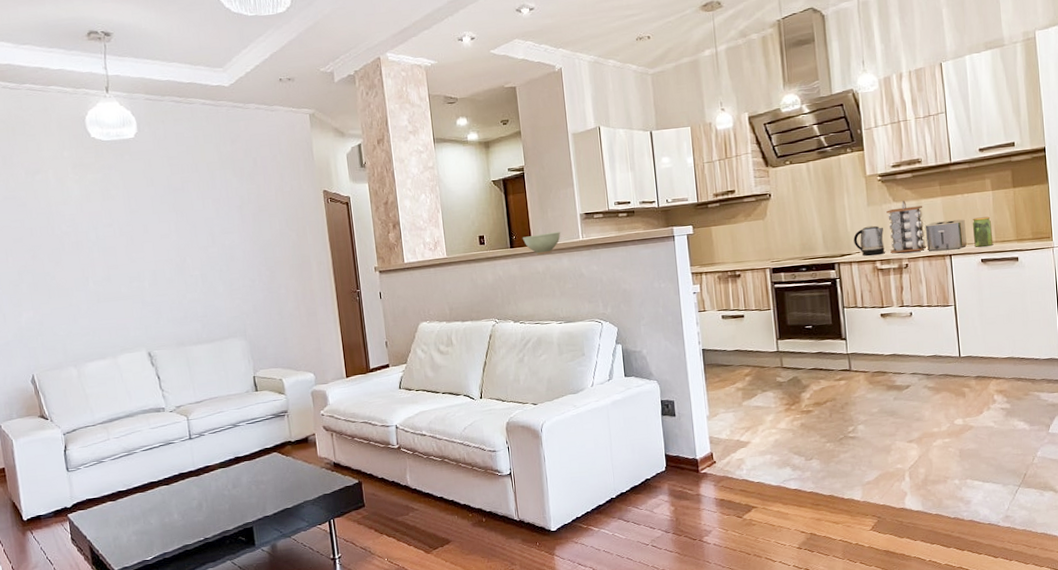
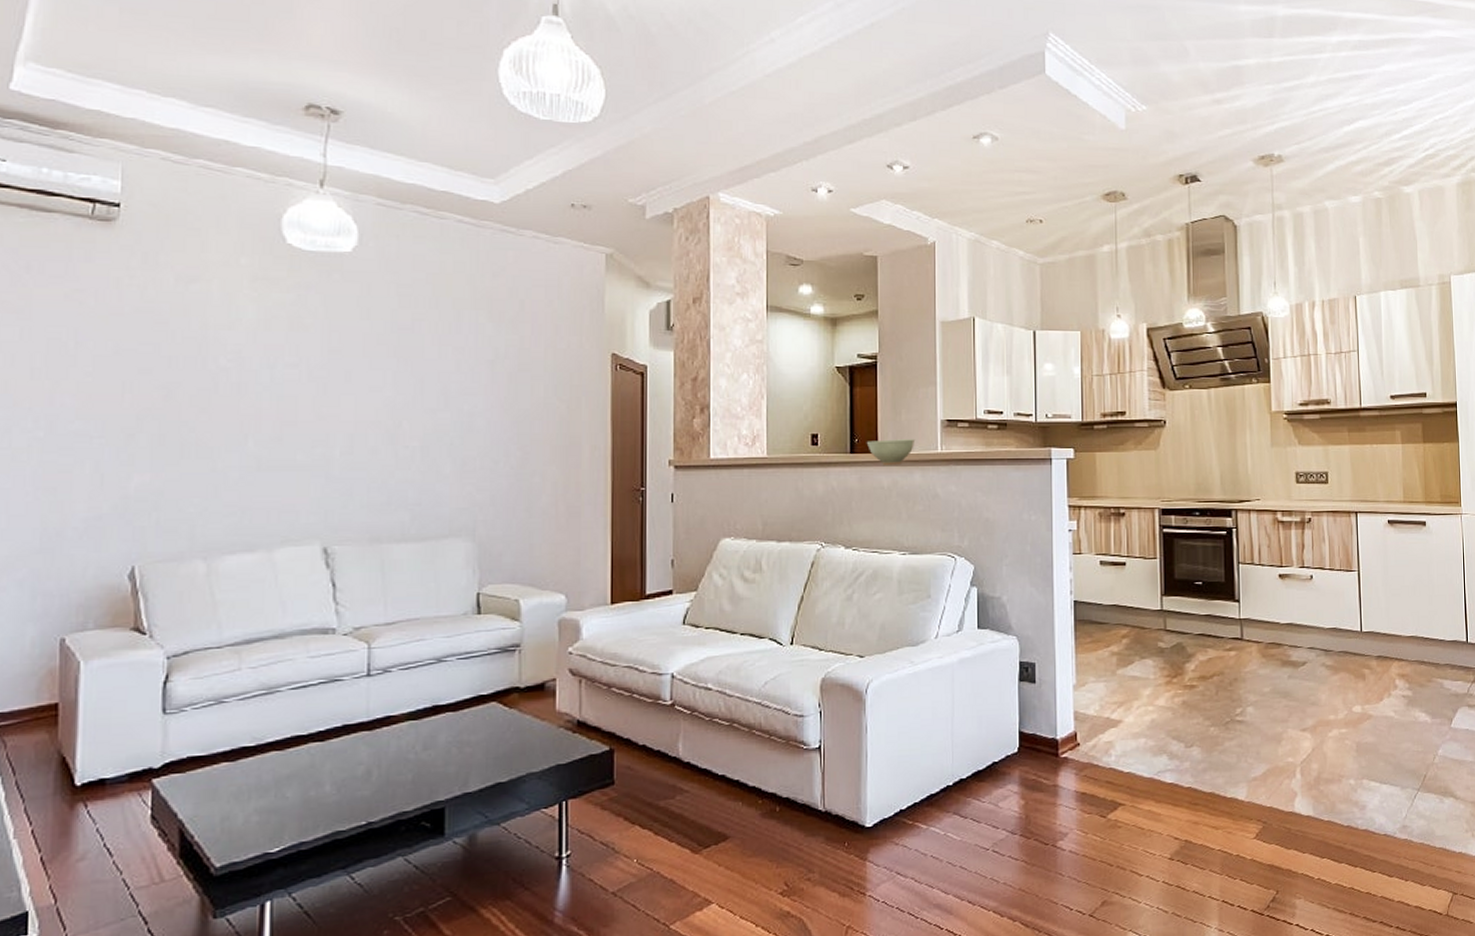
kettle: present [853,225,885,257] -> none [1254,470,1287,505]
spice rack: present [886,200,926,254] -> none [1291,445,1331,506]
toaster: present [926,219,968,252] -> none [1332,473,1375,508]
jar: present [972,216,994,247] -> none [1380,472,1401,506]

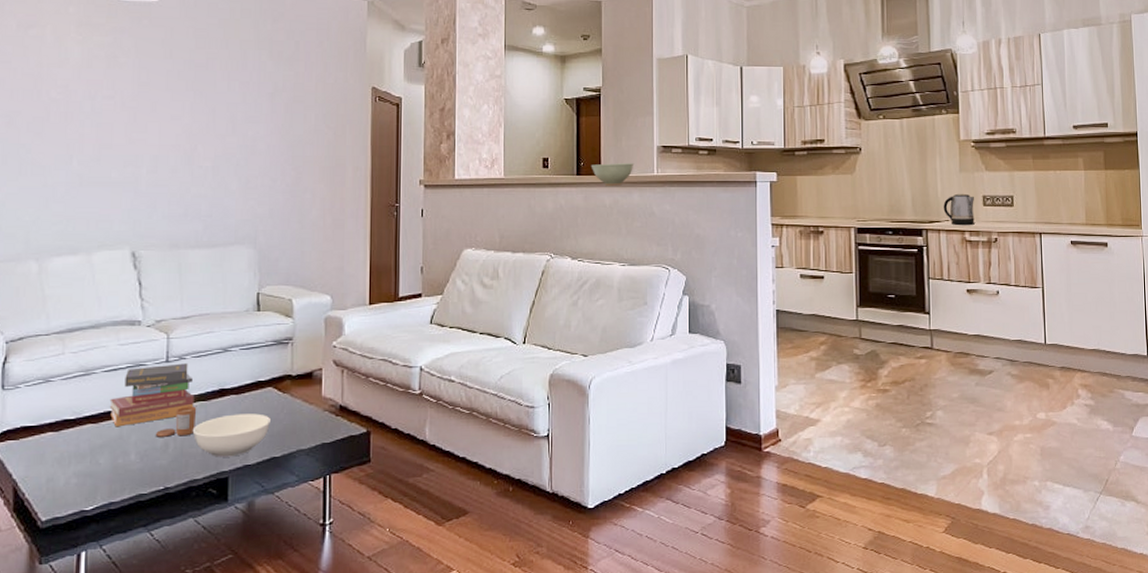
books: none [298,677,403,754] -> present [109,363,195,427]
candle: none [354,726,406,764] -> present [155,406,197,437]
bowl: none [400,733,496,785] -> present [192,413,272,457]
kettle: none [1254,470,1287,505] -> present [943,193,975,226]

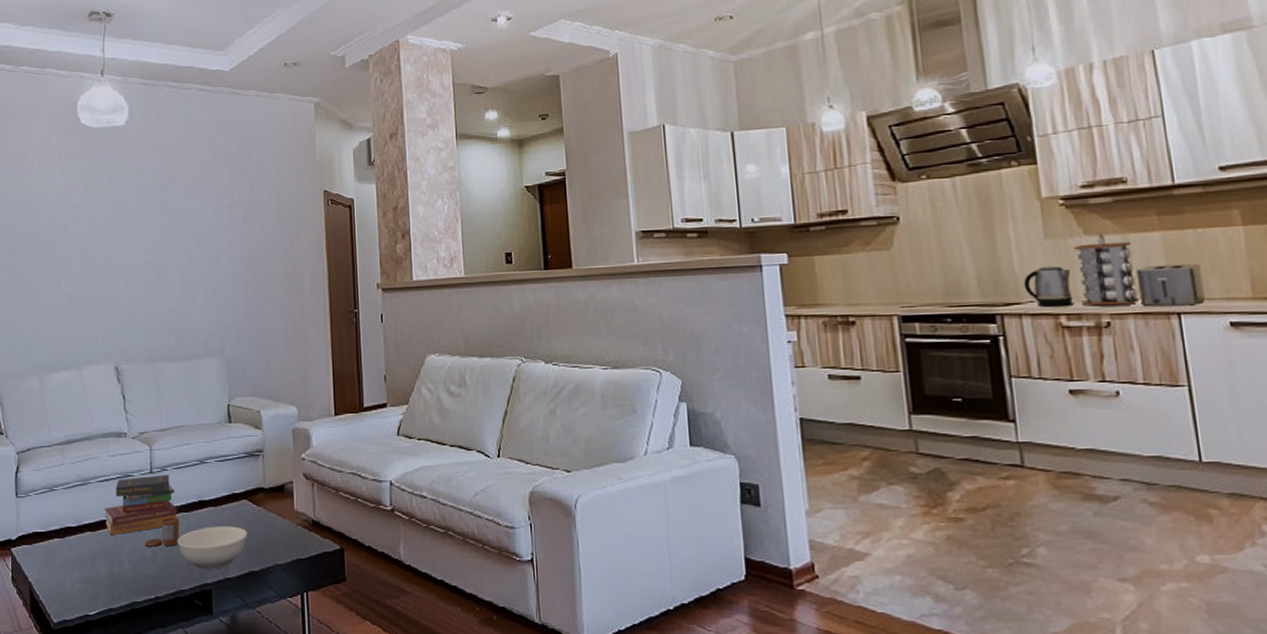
bowl: present [590,163,635,187] -> none [559,252,610,281]
spice rack: none [978,170,1017,227] -> present [1074,234,1139,307]
toaster: none [1017,197,1058,229] -> present [1137,263,1206,307]

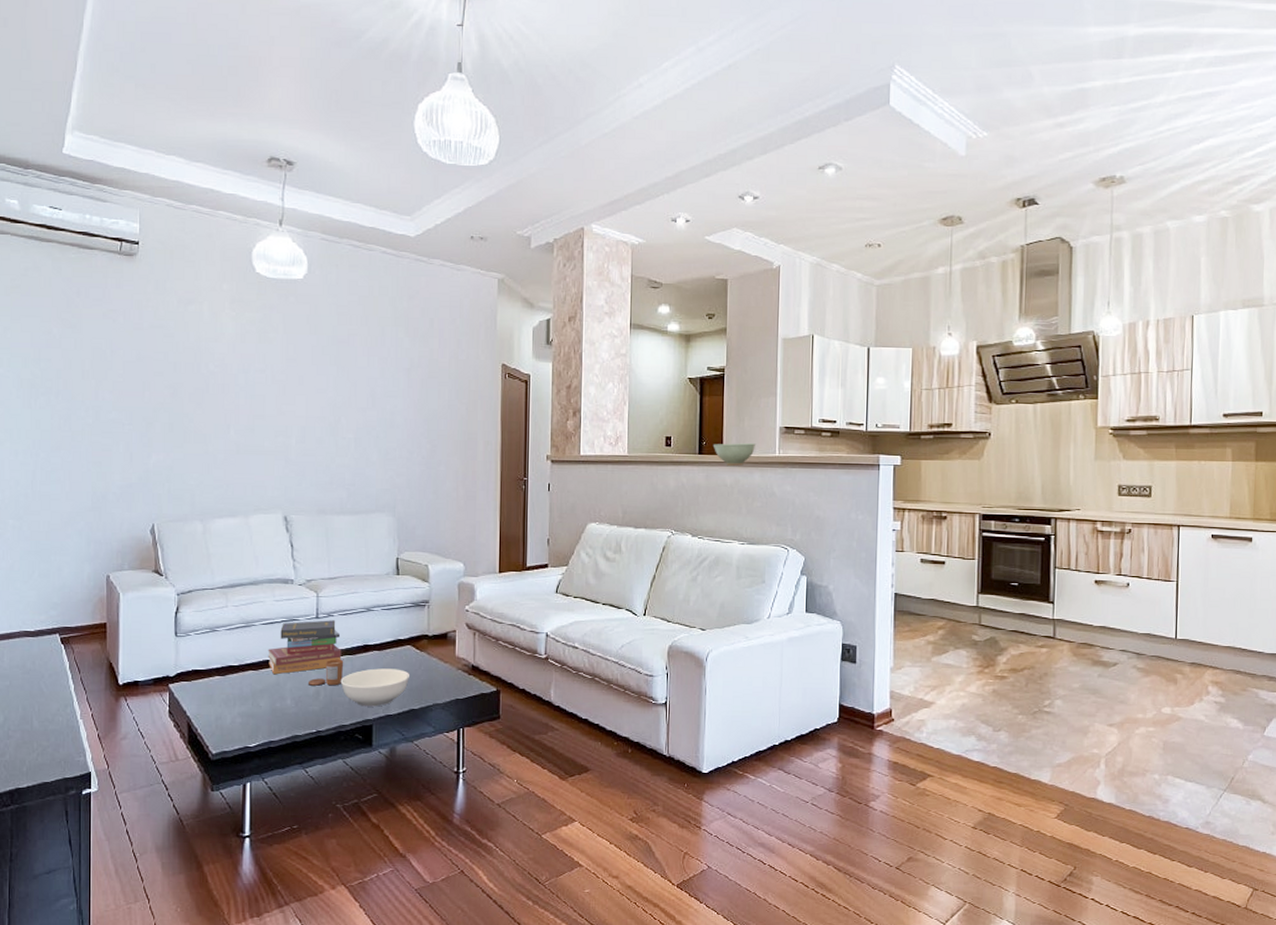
bowl: none [559,252,610,281] -> present [713,443,756,467]
kettle: present [1023,265,1074,308] -> none [1075,482,1109,516]
spice rack: present [1074,234,1139,307] -> none [1114,459,1155,518]
toaster: present [1137,263,1206,307] -> none [1154,487,1199,522]

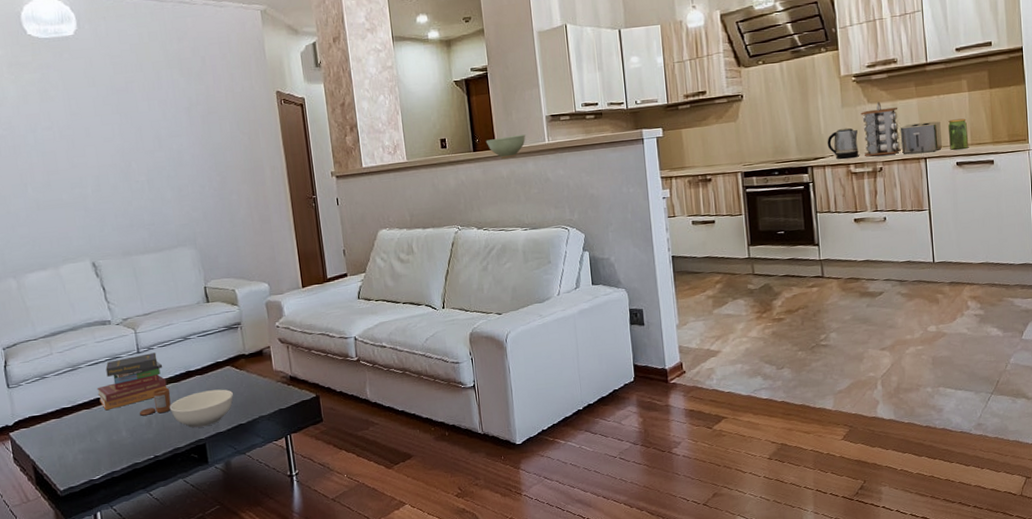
kettle: none [1075,482,1109,516] -> present [827,127,859,160]
spice rack: none [1114,459,1155,518] -> present [861,102,901,157]
toaster: none [1154,487,1199,522] -> present [901,121,943,155]
jar: none [1206,488,1228,521] -> present [947,118,969,150]

